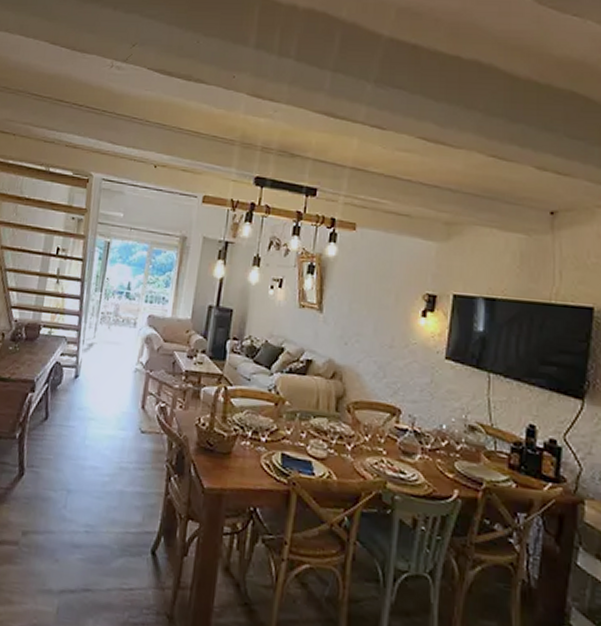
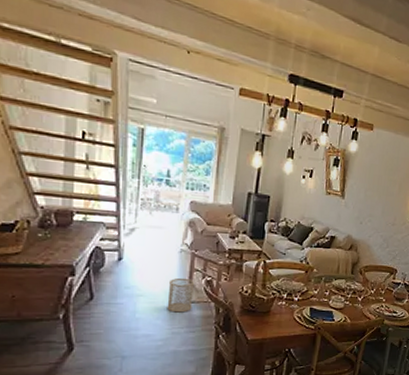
wastebasket: none [117,401,148,444] -> present [167,277,195,313]

